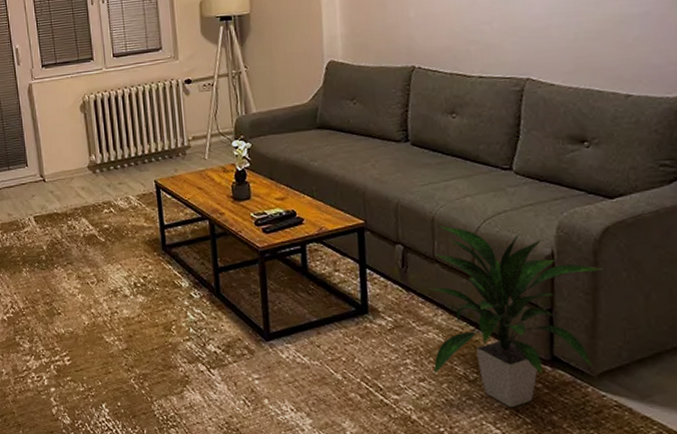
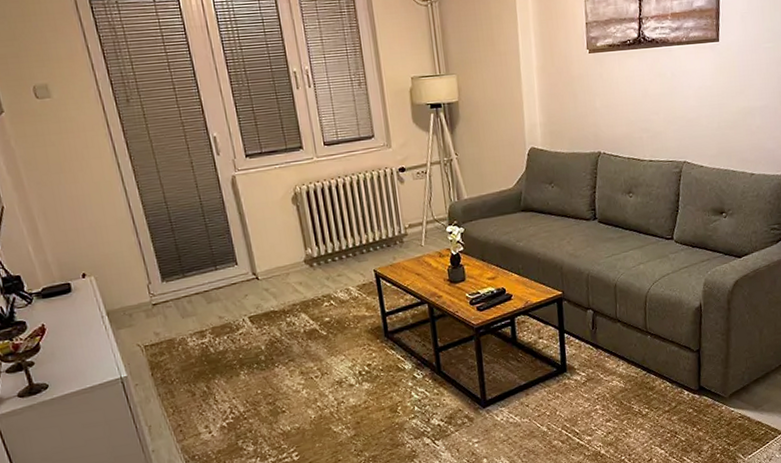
indoor plant: present [429,225,602,408] -> none [613,290,733,432]

